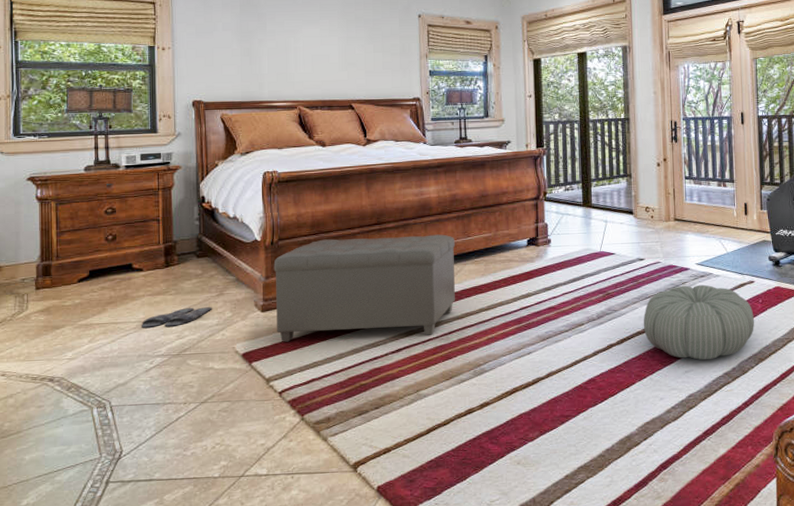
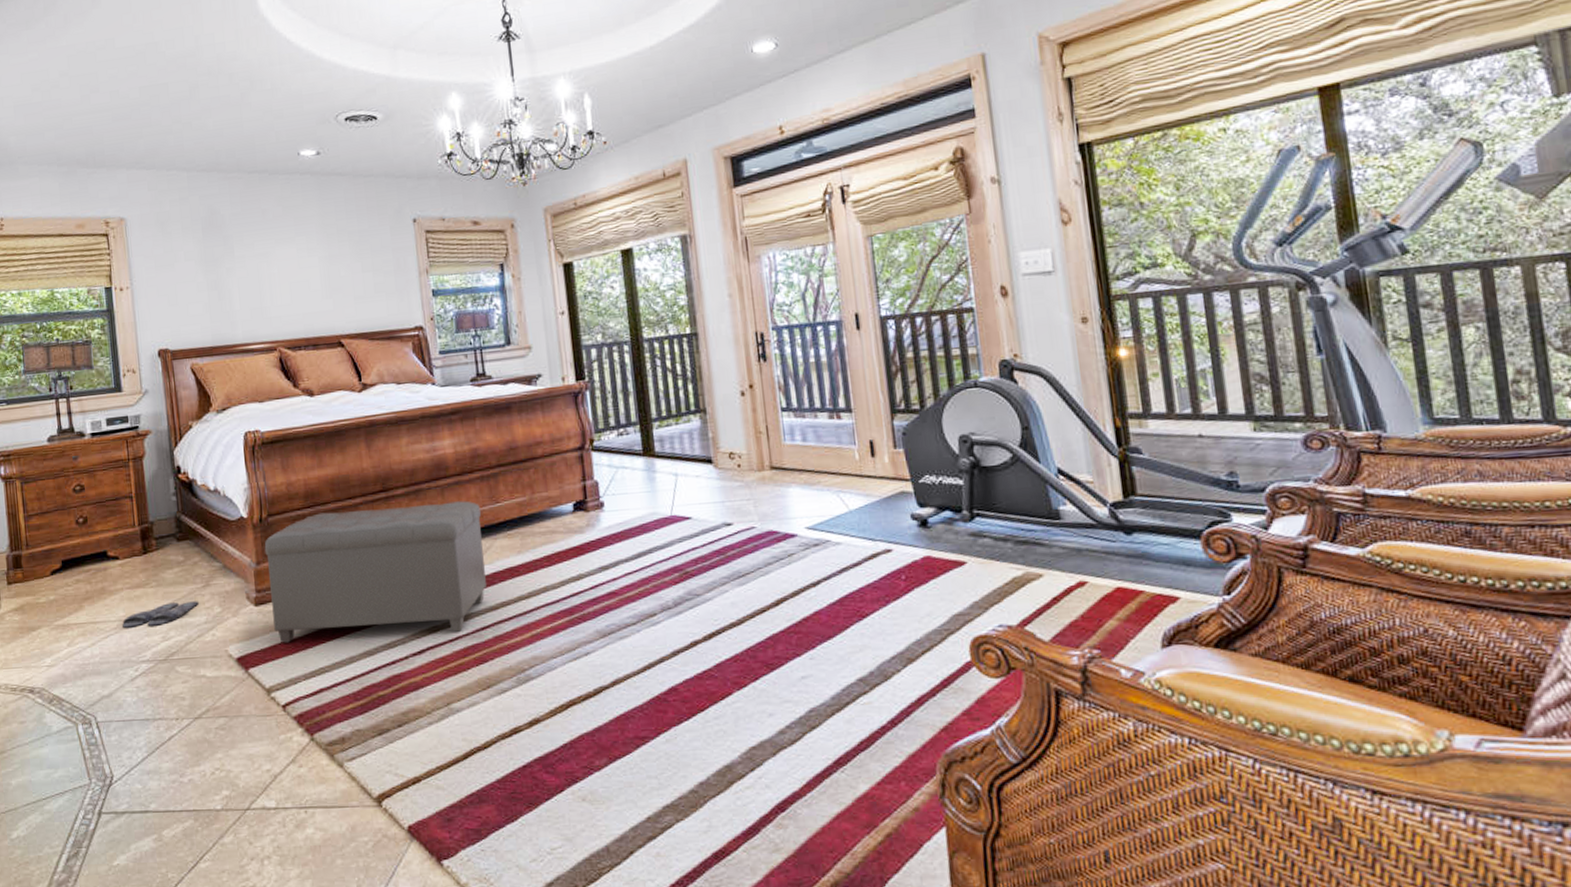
pouf: present [643,284,754,361] -> none [737,556,897,662]

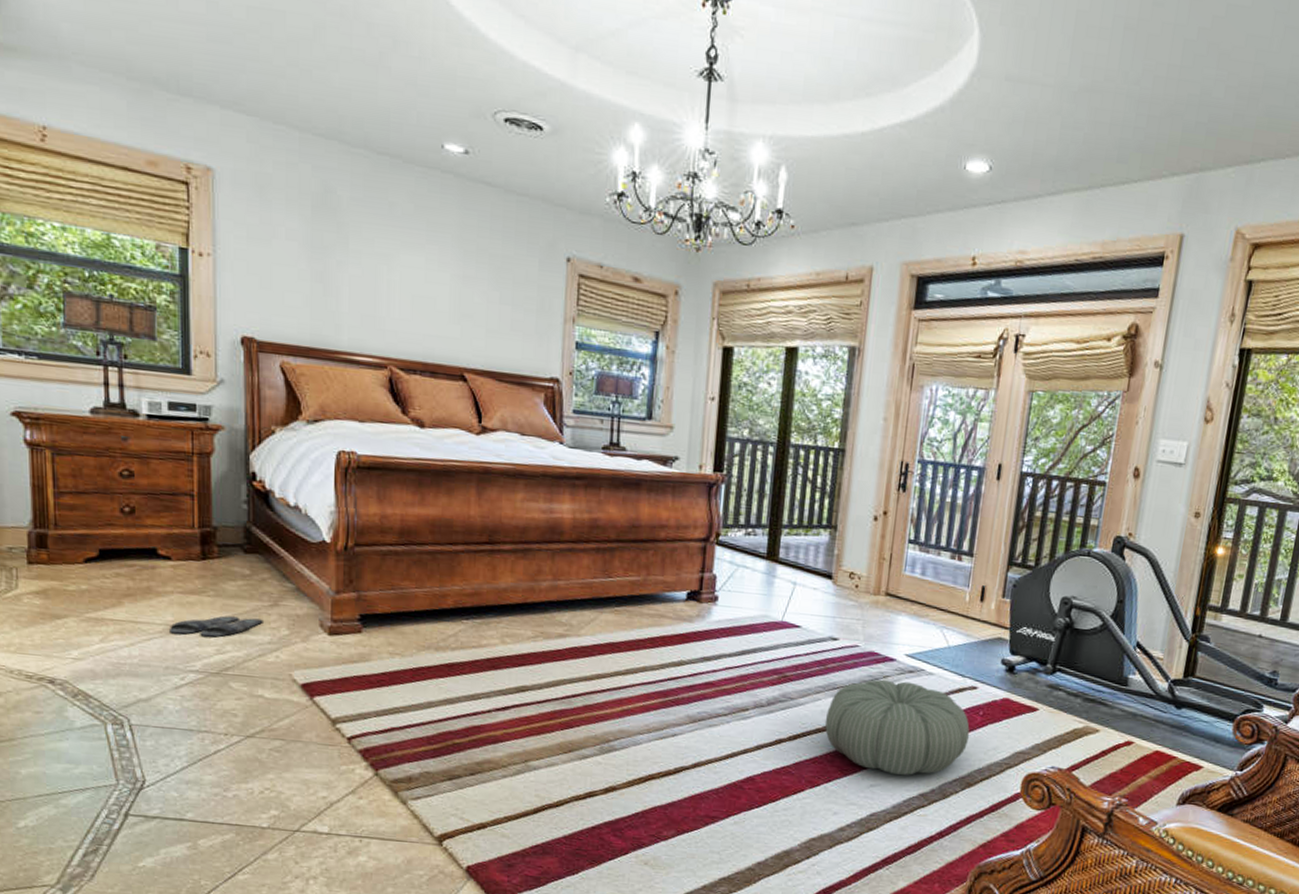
ottoman: present [264,500,487,643] -> none [346,552,590,695]
pouf: none [737,556,897,662] -> present [824,679,970,776]

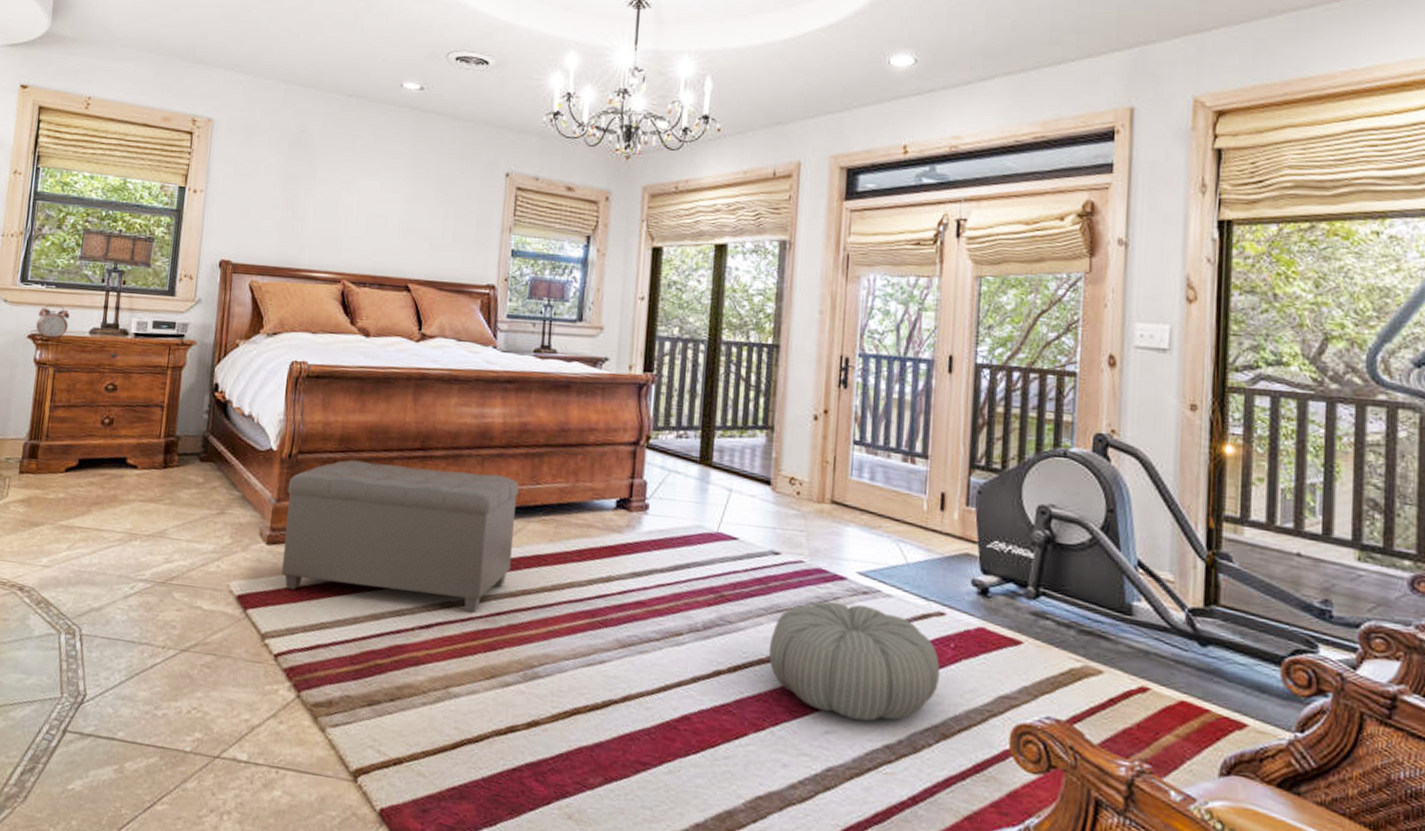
alarm clock: none [19,377,62,421] -> present [36,304,70,342]
slippers: present [170,615,263,638] -> none [127,524,210,546]
ottoman: none [346,552,590,695] -> present [282,459,519,613]

